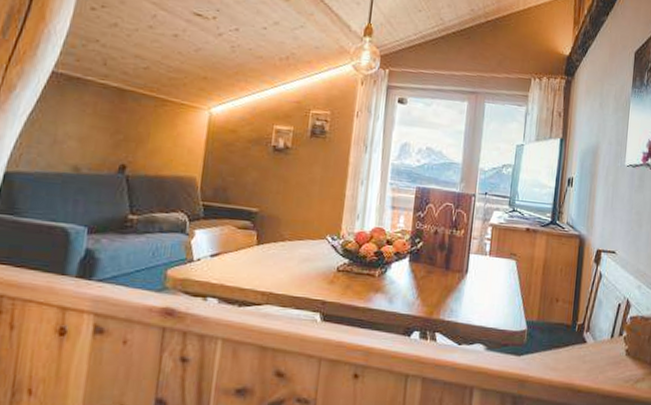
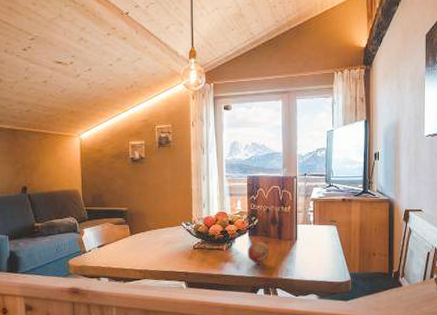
fruit: none [404,270,432,299] -> present [248,242,269,264]

